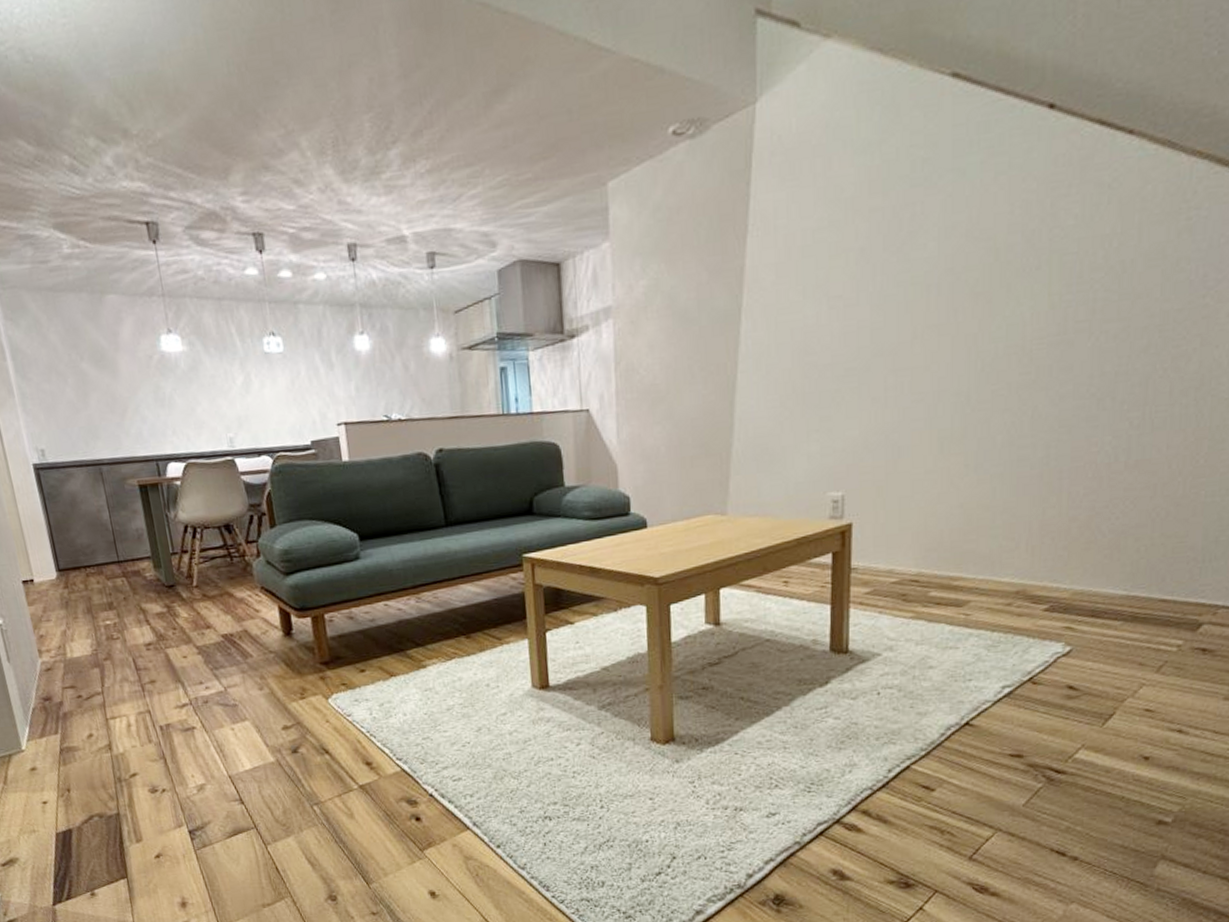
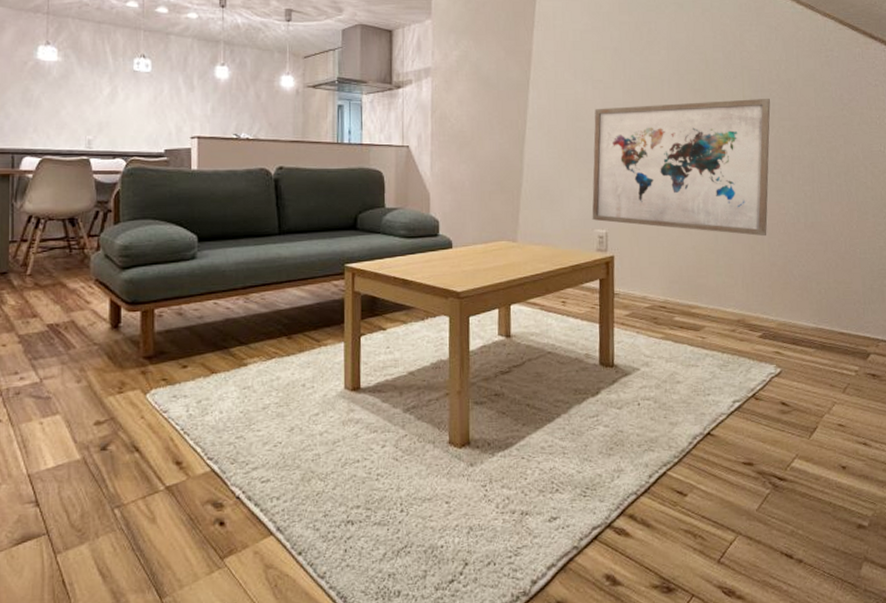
wall art: none [824,293,1090,485] -> present [592,99,771,237]

